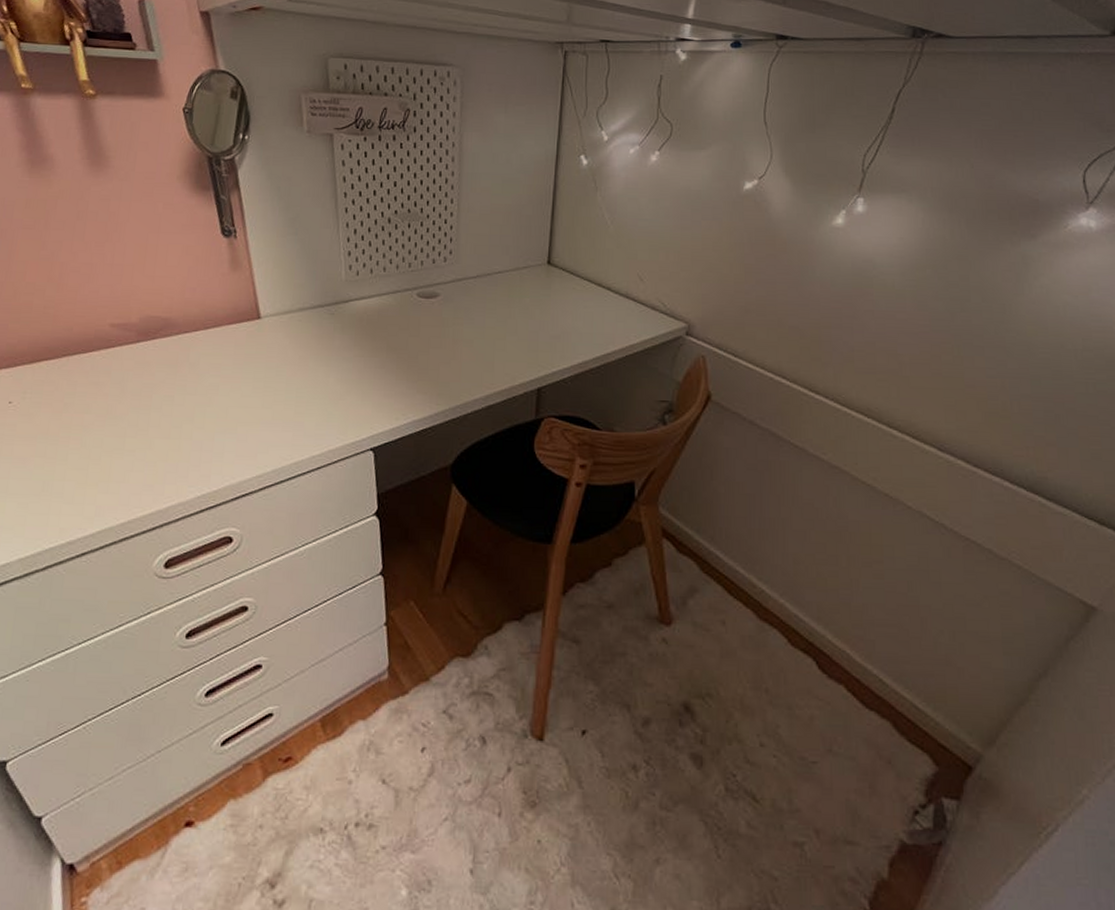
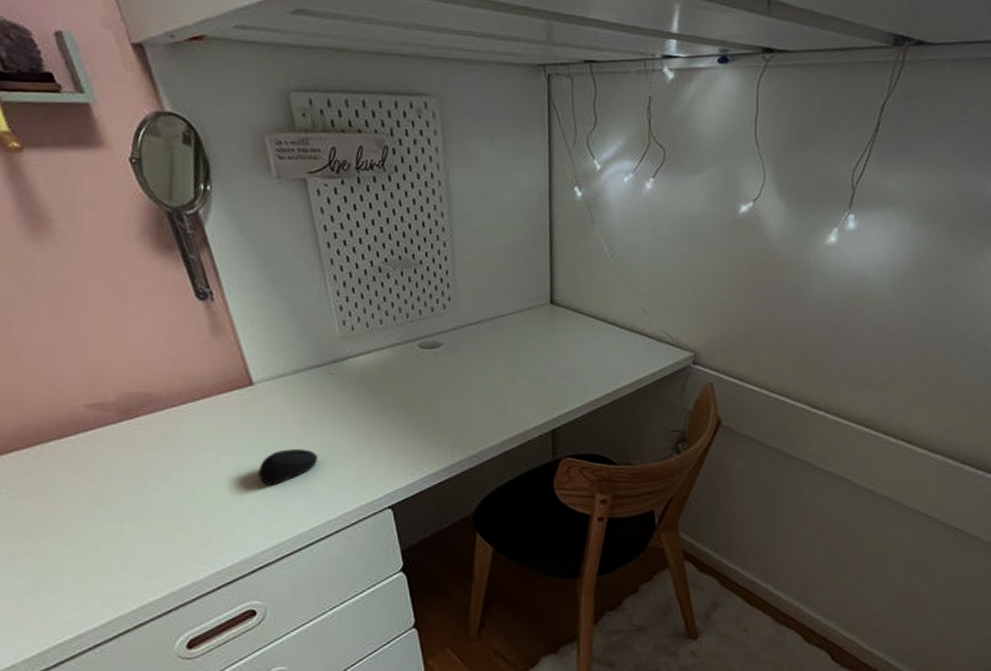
computer mouse: none [253,382,311,416] -> present [258,448,319,486]

